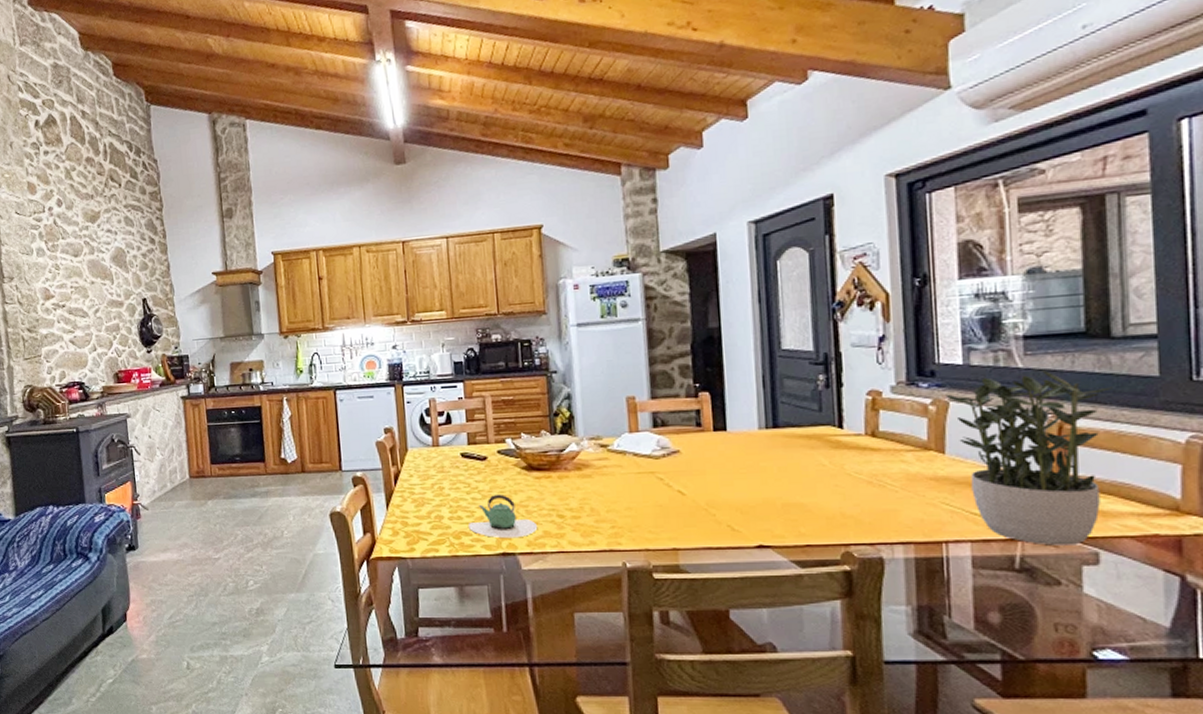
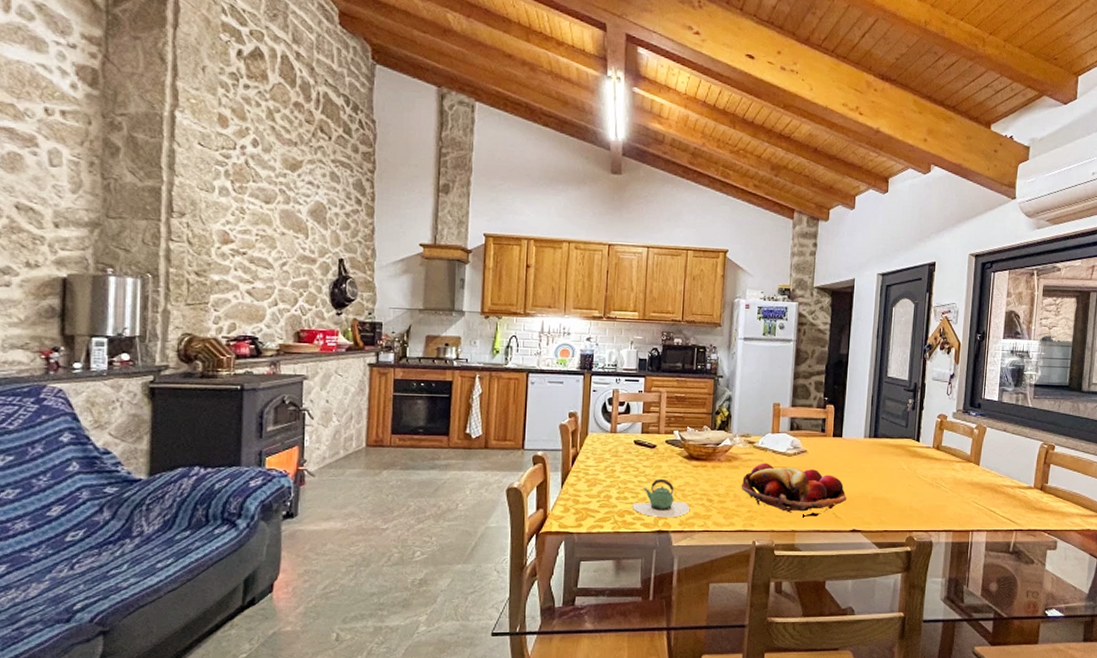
fruit basket: none [598,468,744,531] -> present [741,462,846,517]
potted plant: present [945,371,1113,546] -> none [985,410,1078,535]

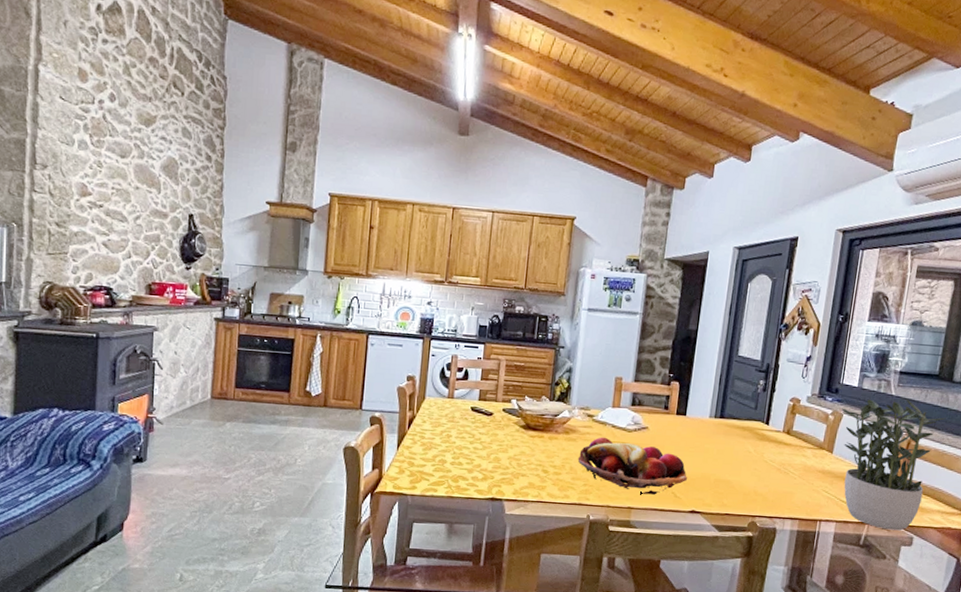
teapot: present [633,478,690,518] -> none [467,446,525,486]
potted plant: none [985,410,1078,535] -> present [842,399,946,531]

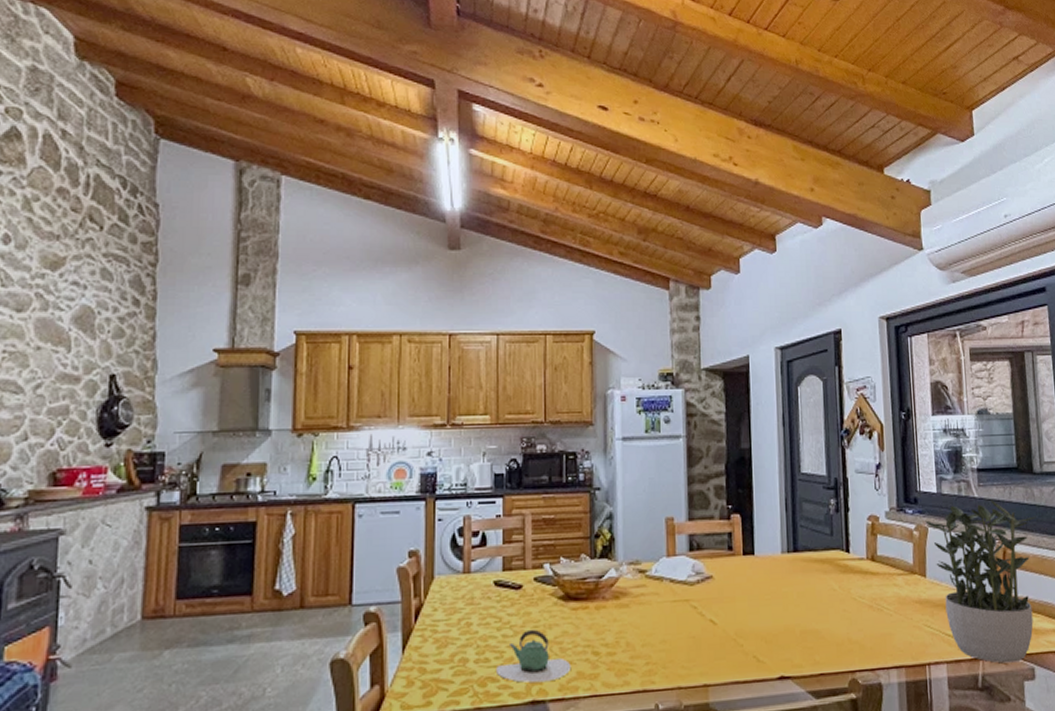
teapot: none [467,446,525,486] -> present [497,629,572,683]
fruit basket: present [577,437,687,495] -> none [634,596,768,665]

